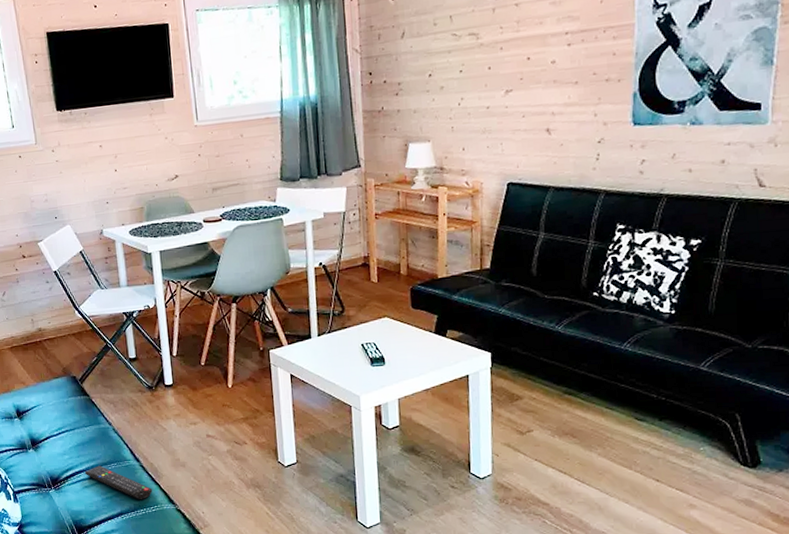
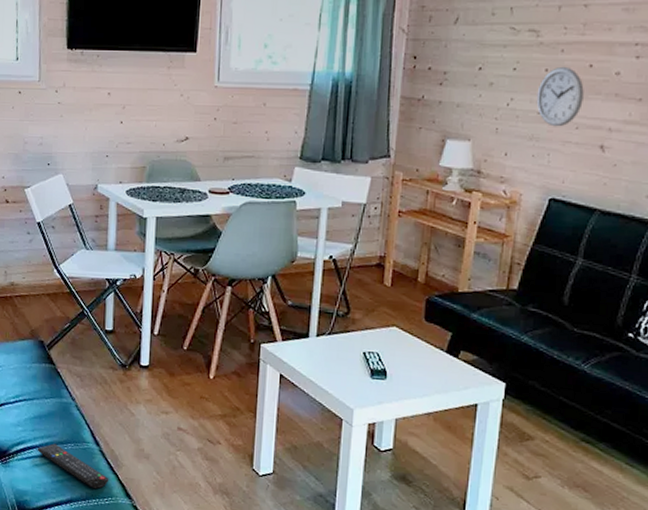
wall clock: none [483,62,526,119] -> present [536,66,584,127]

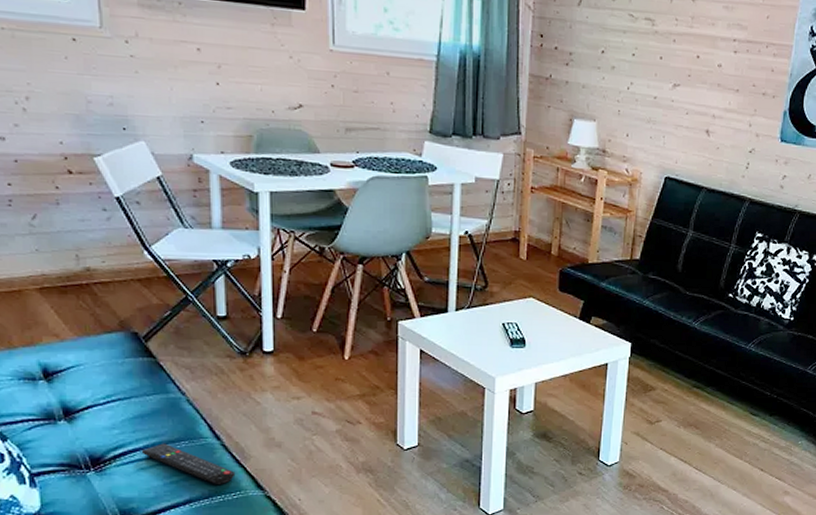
wall clock: present [536,66,584,127] -> none [652,55,693,112]

